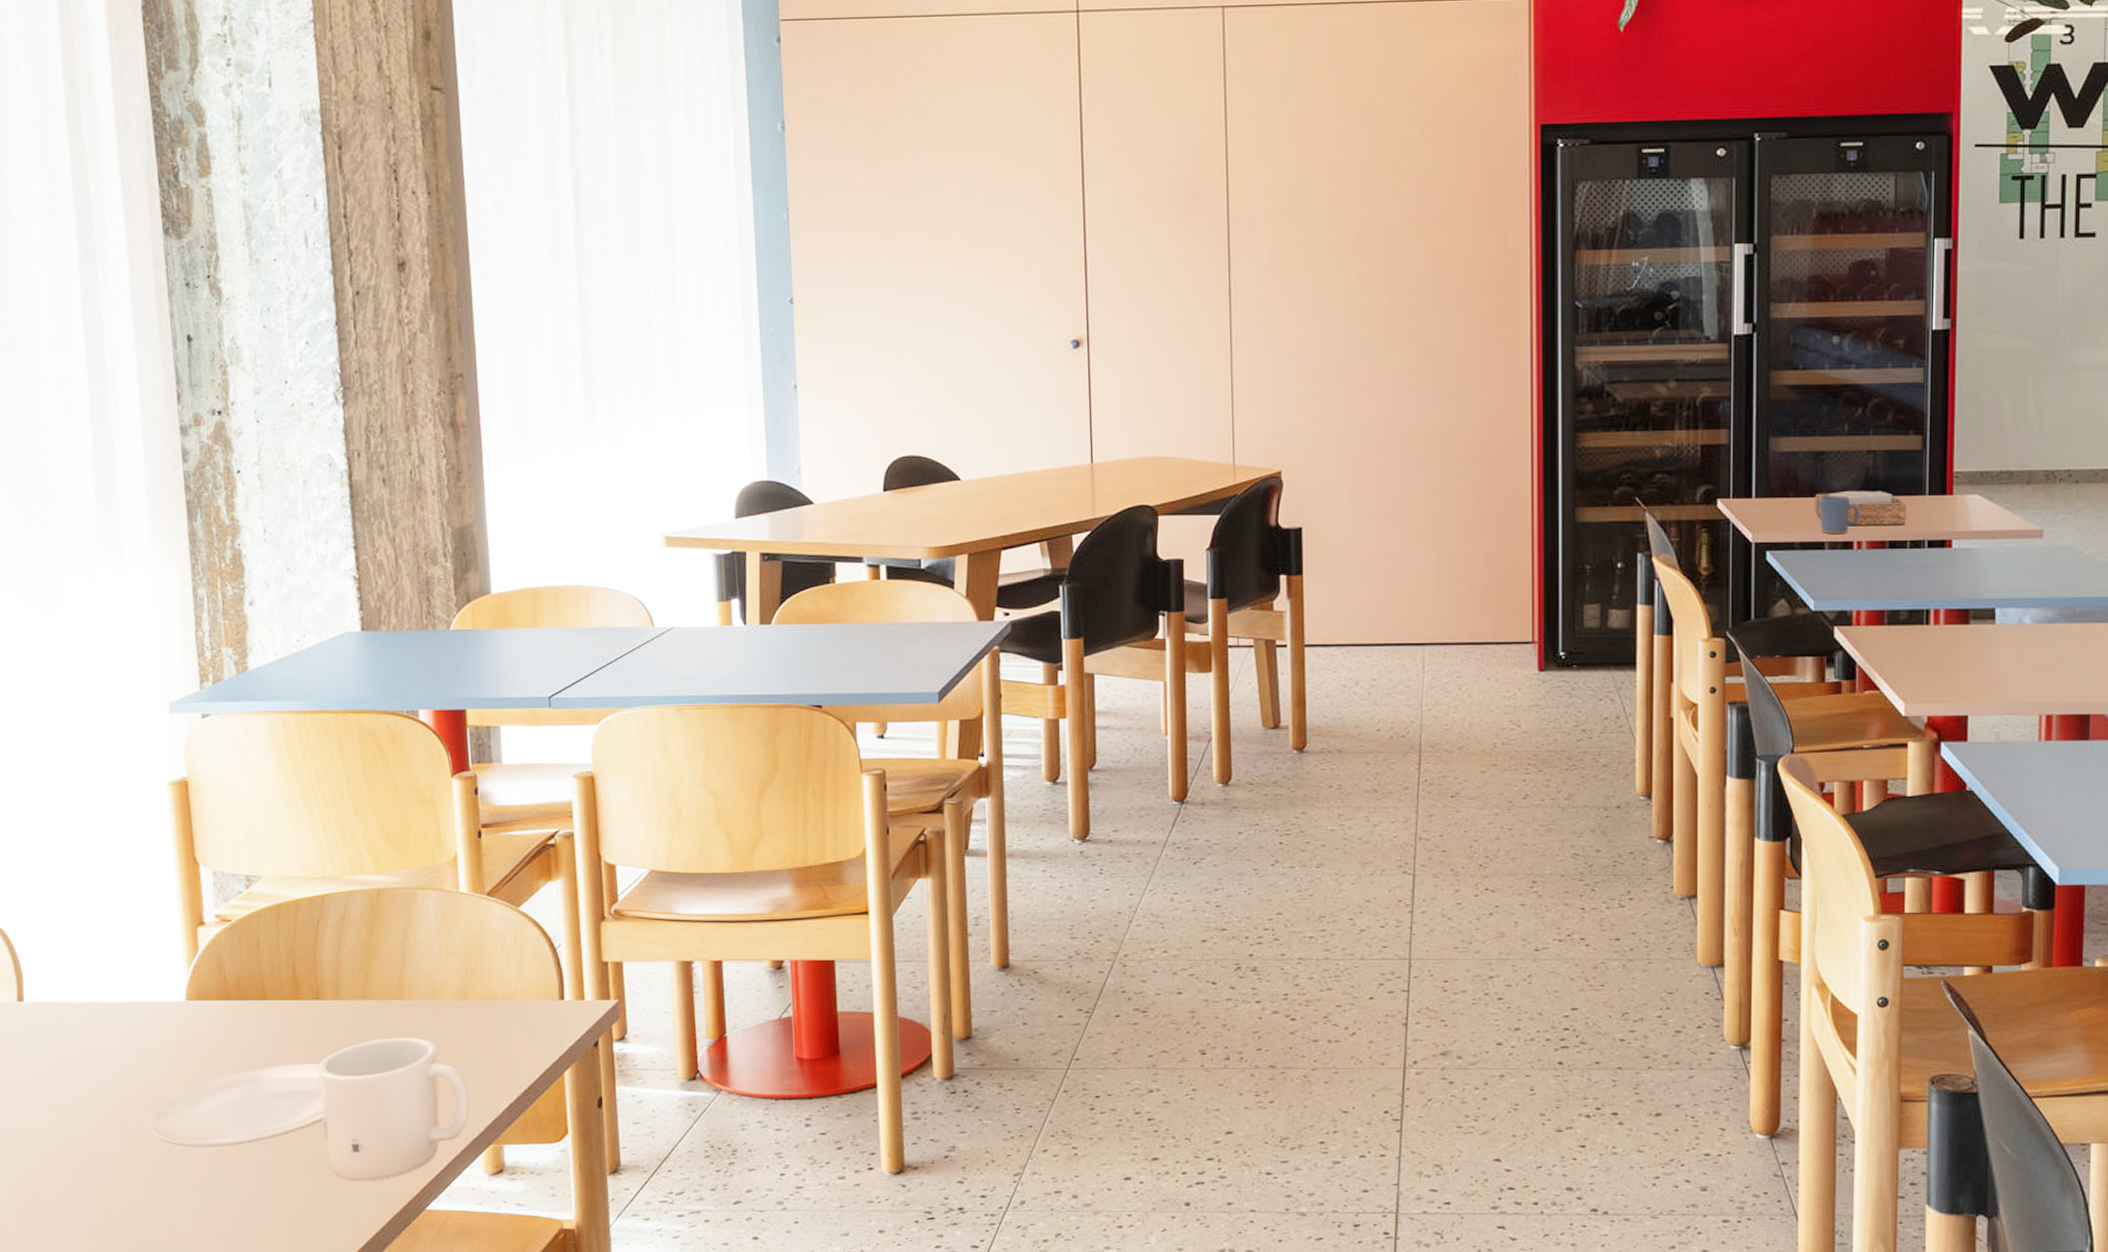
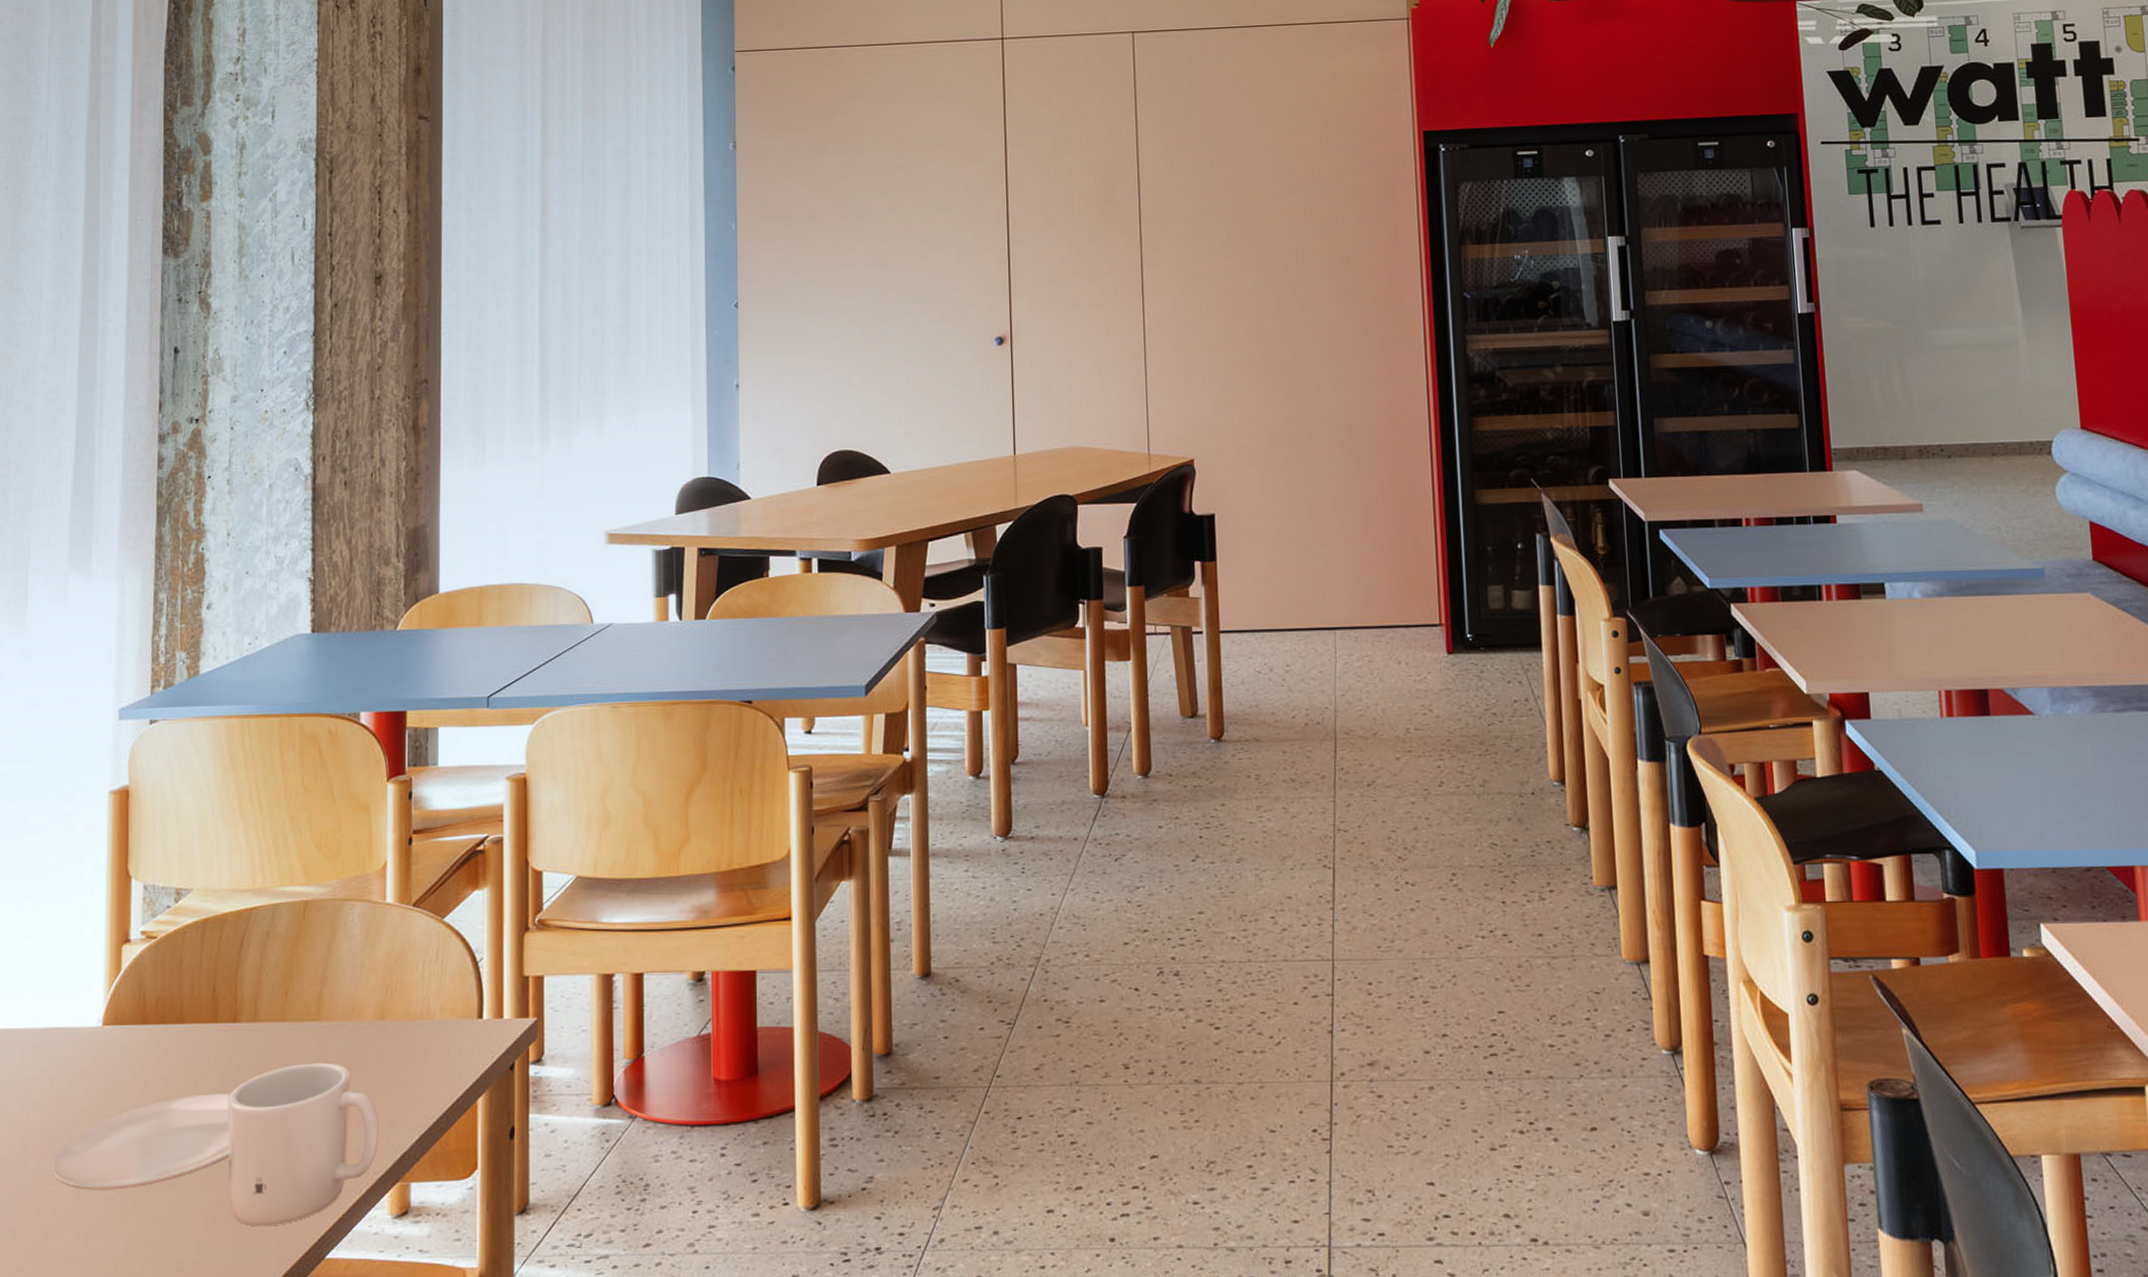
napkin holder: present [1815,490,1906,526] -> none [1701,468,1790,503]
mug: present [1819,495,1860,534] -> none [1705,474,1746,511]

